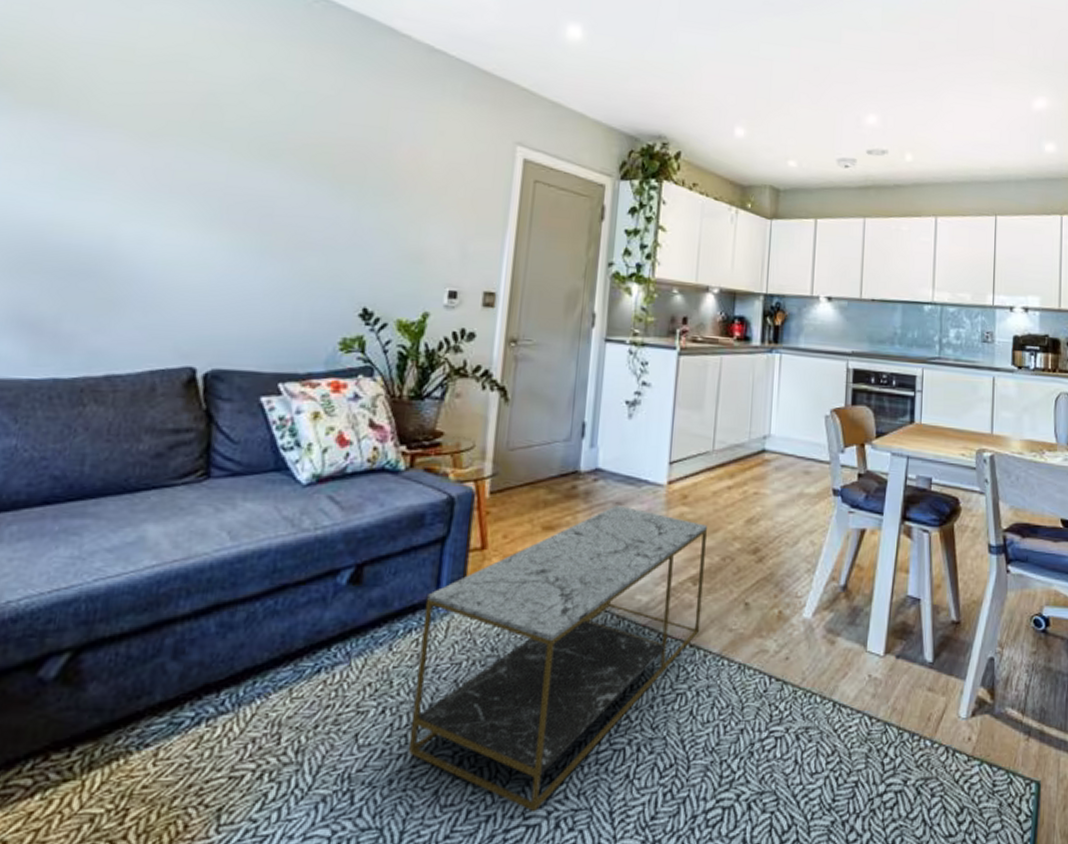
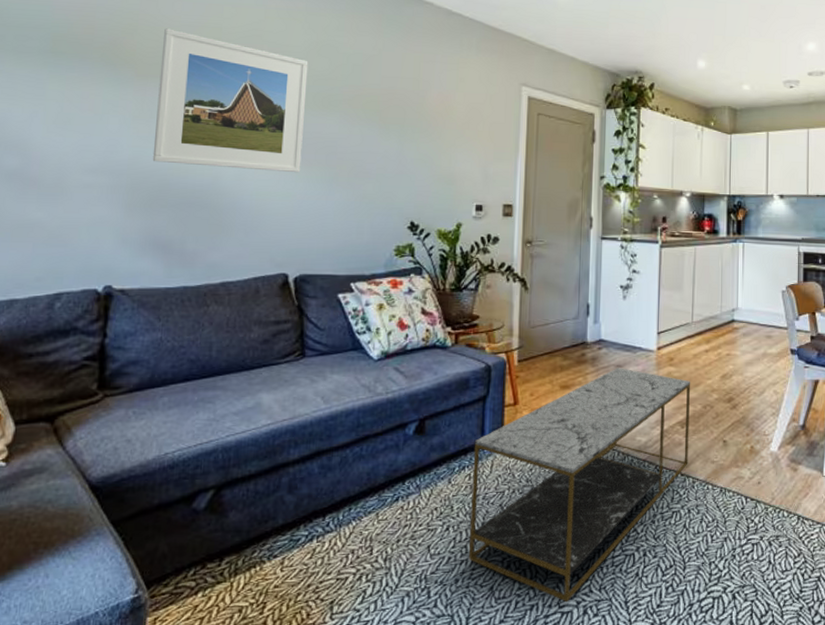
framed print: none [26,44,246,239] -> present [152,28,309,173]

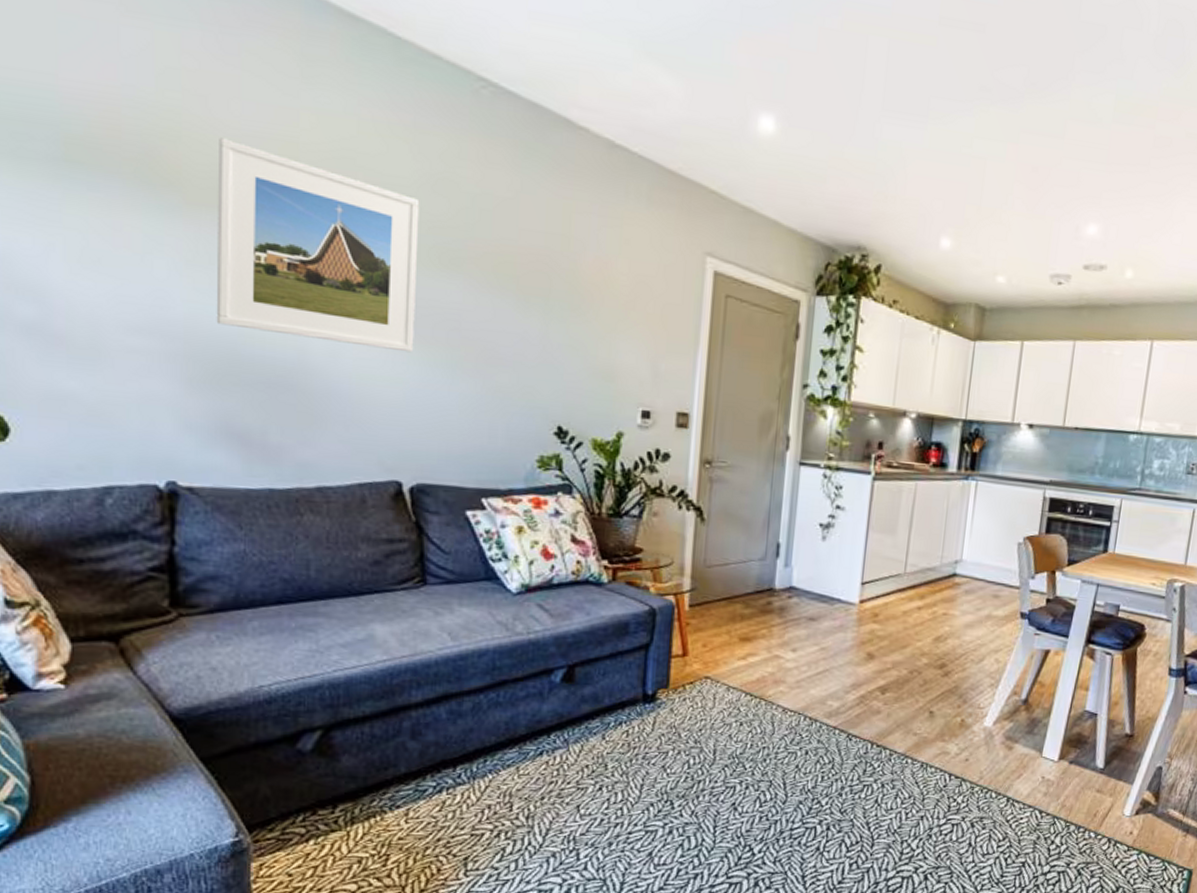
coffee table: present [468,368,690,603] -> none [624,621,896,873]

